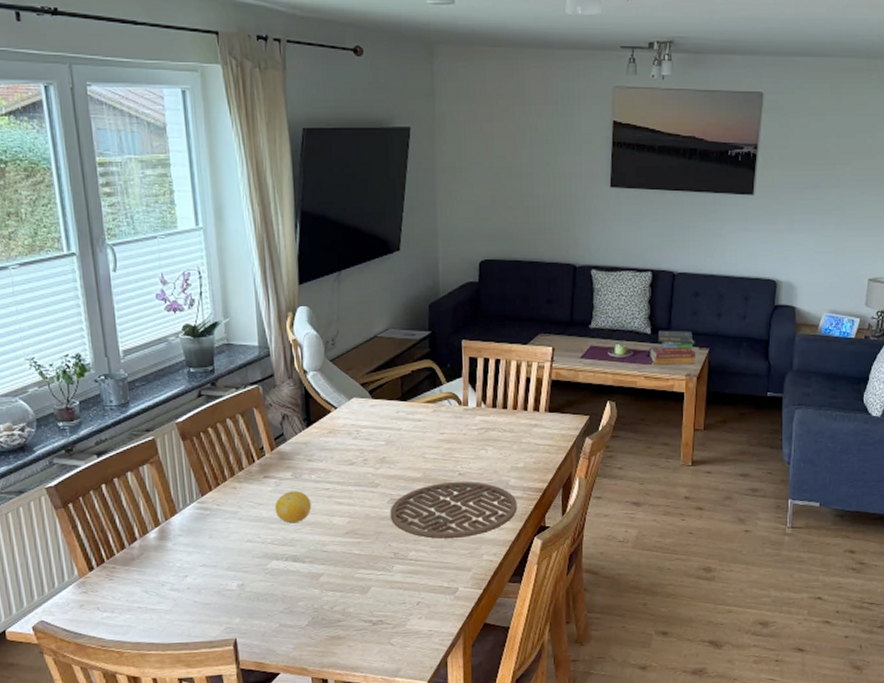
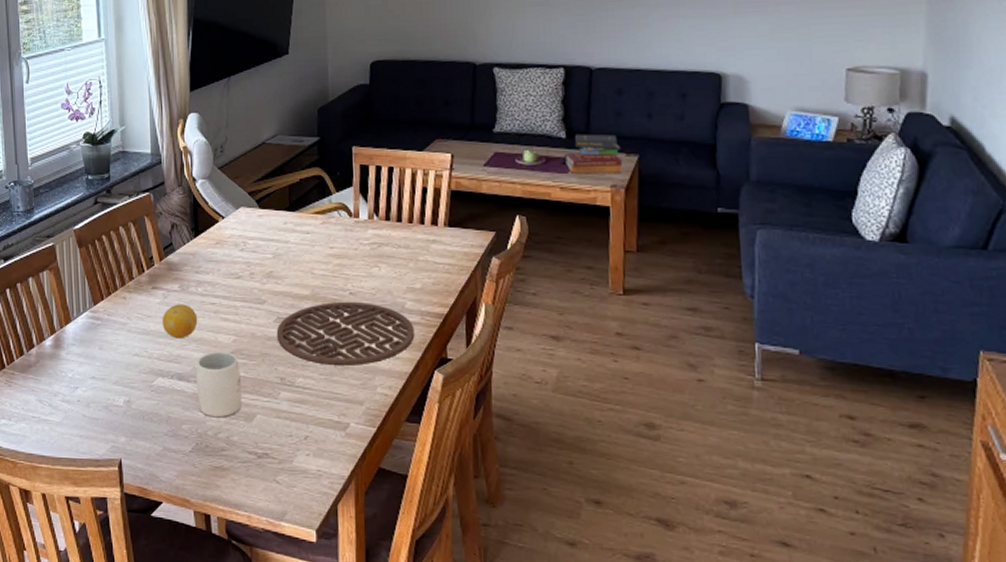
mug: none [310,532,357,593] -> present [195,351,242,418]

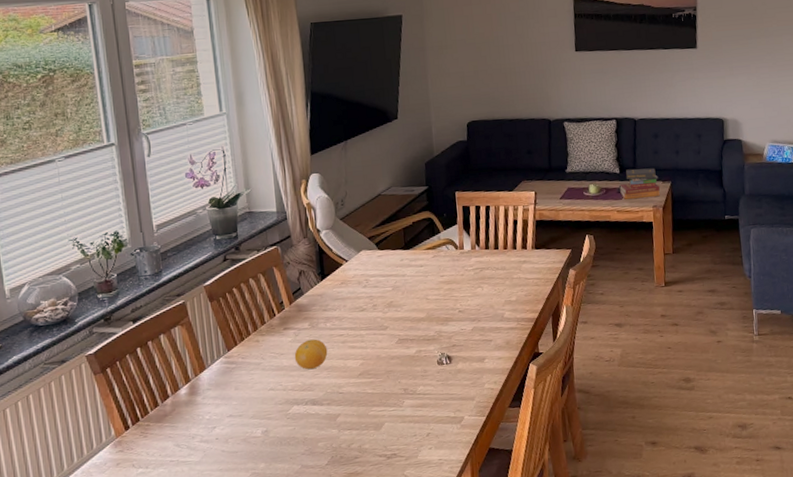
mug: present [195,351,242,418] -> none [328,374,371,432]
placemat: present [276,302,415,365] -> none [398,317,513,372]

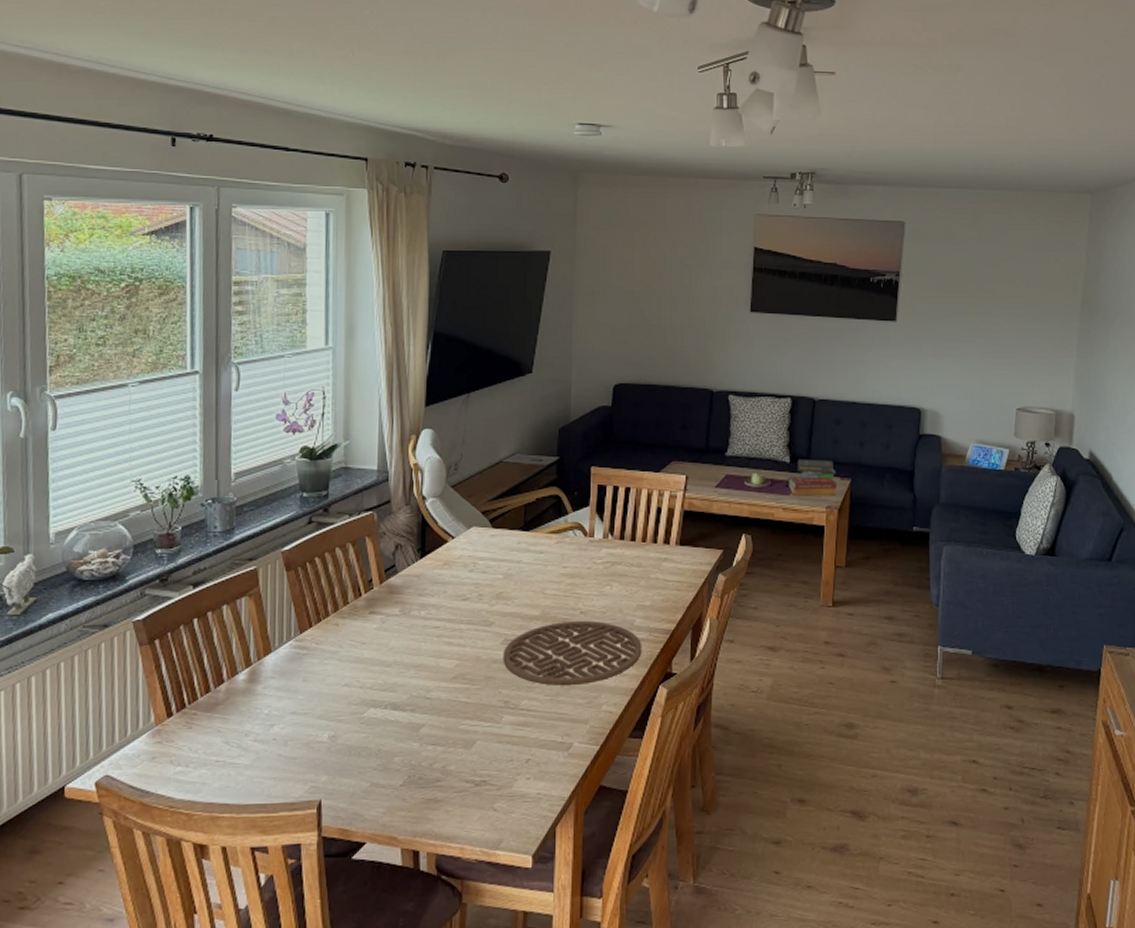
fruit: present [294,339,328,370] -> none [378,629,419,666]
placemat: none [398,317,513,372] -> present [503,621,642,685]

